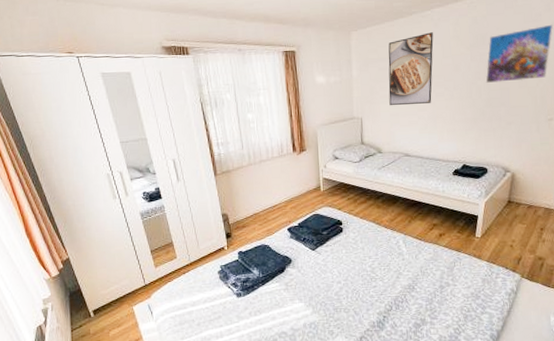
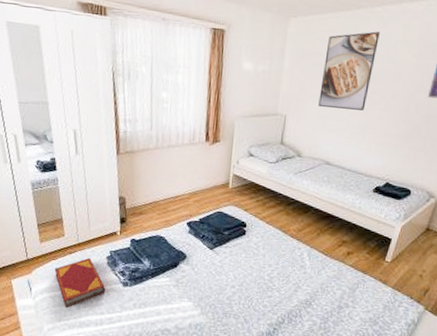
hardback book: none [171,274,222,325] -> present [54,257,106,307]

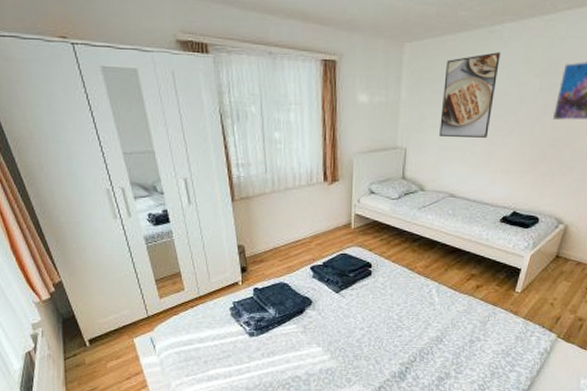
hardback book: present [54,257,106,307] -> none [177,310,232,362]

